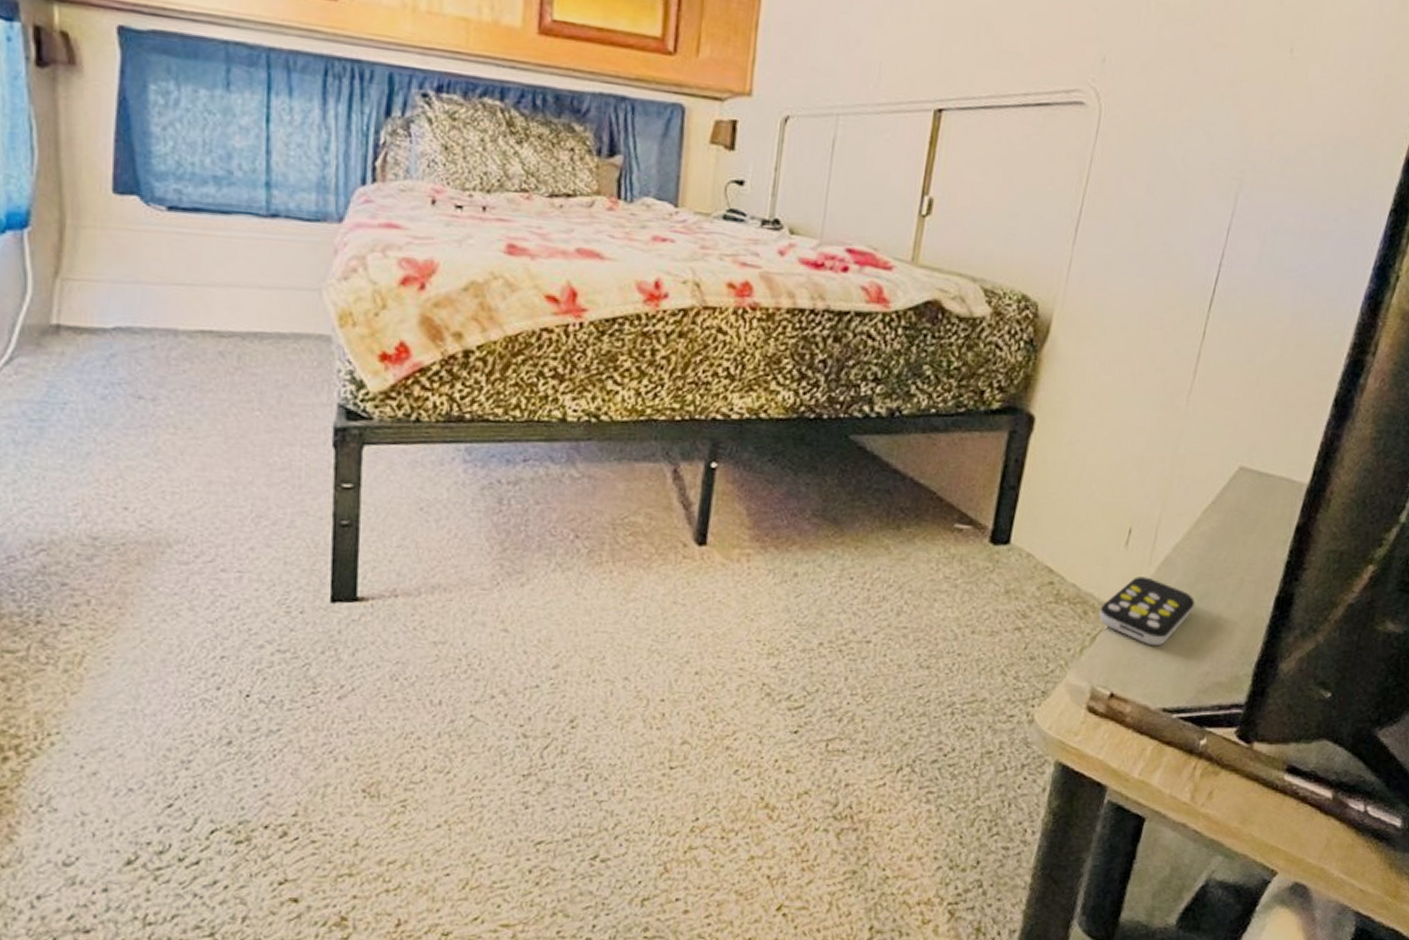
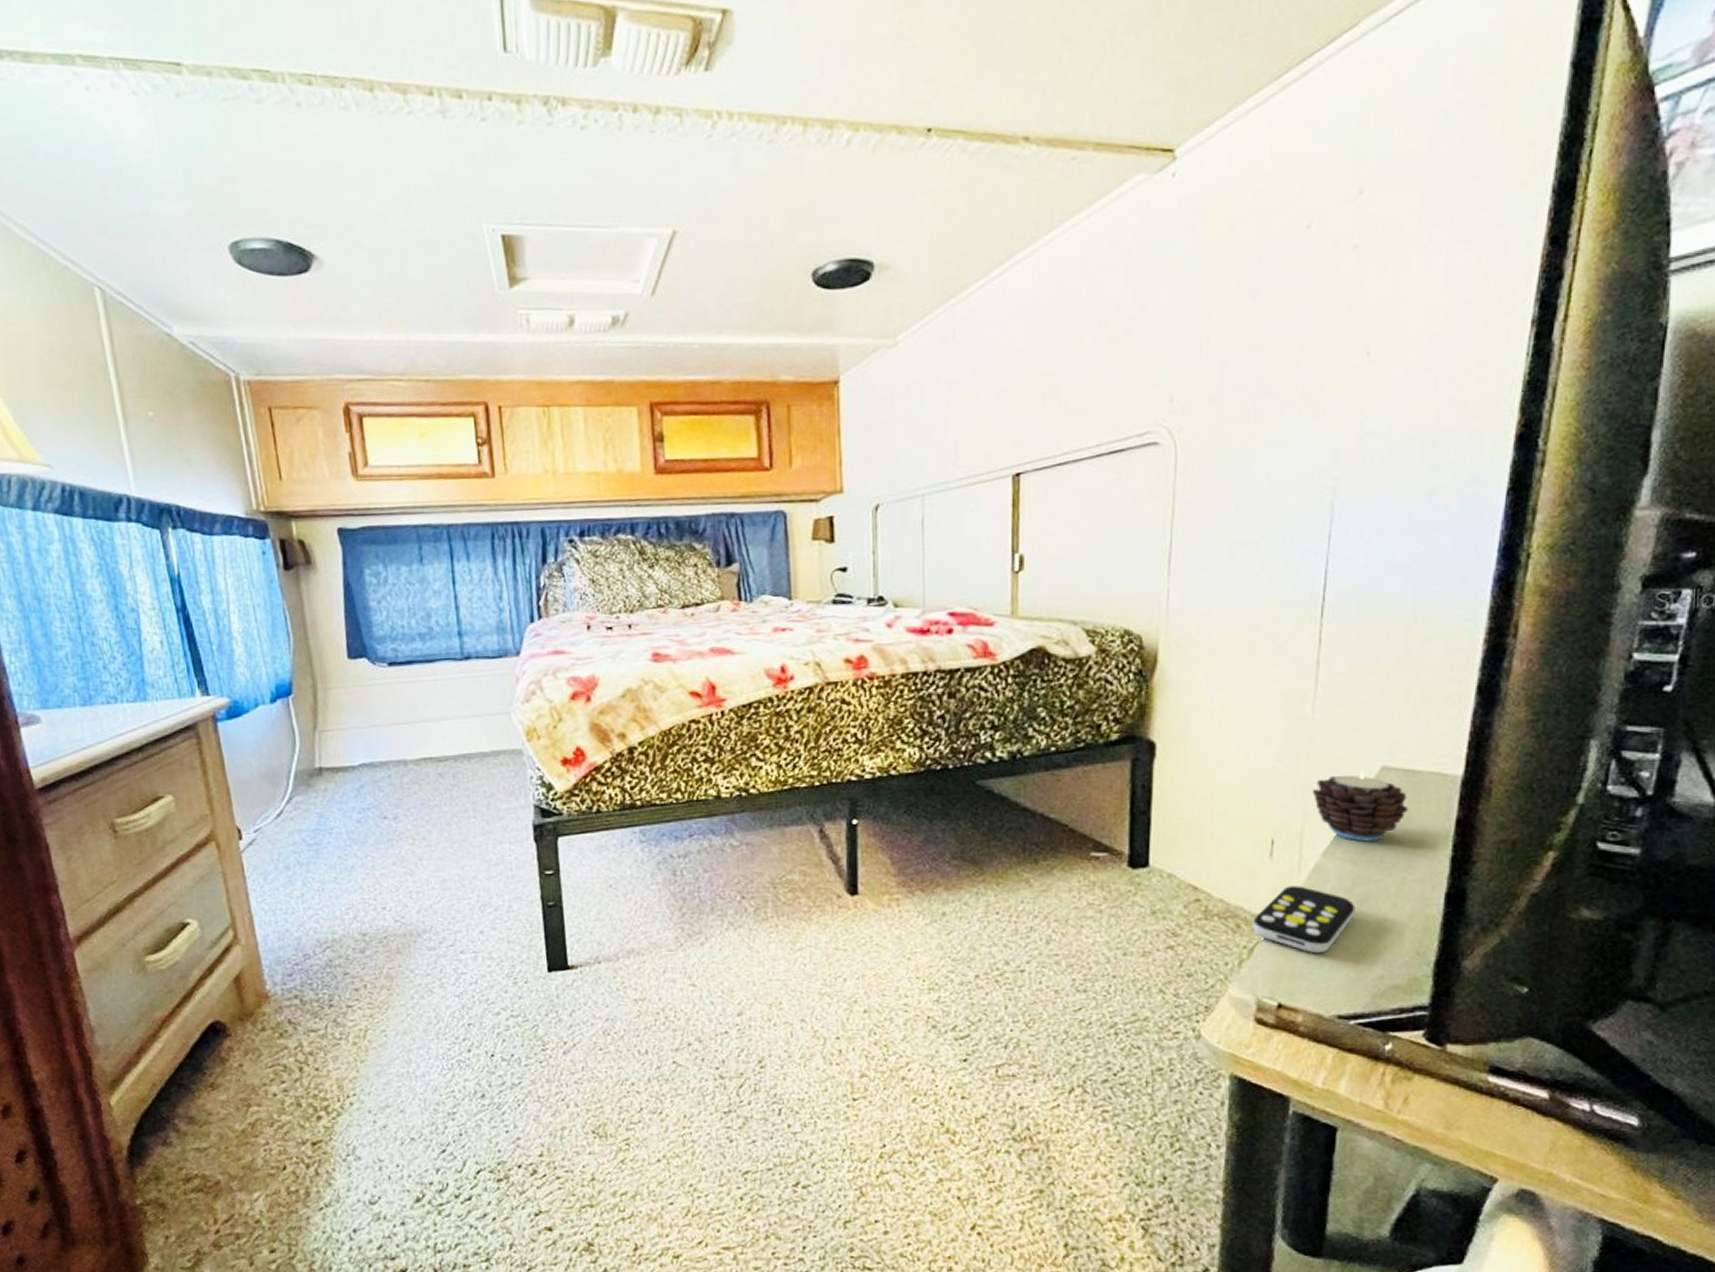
candle: none [1173,468,1257,540] -> present [1312,770,1408,842]

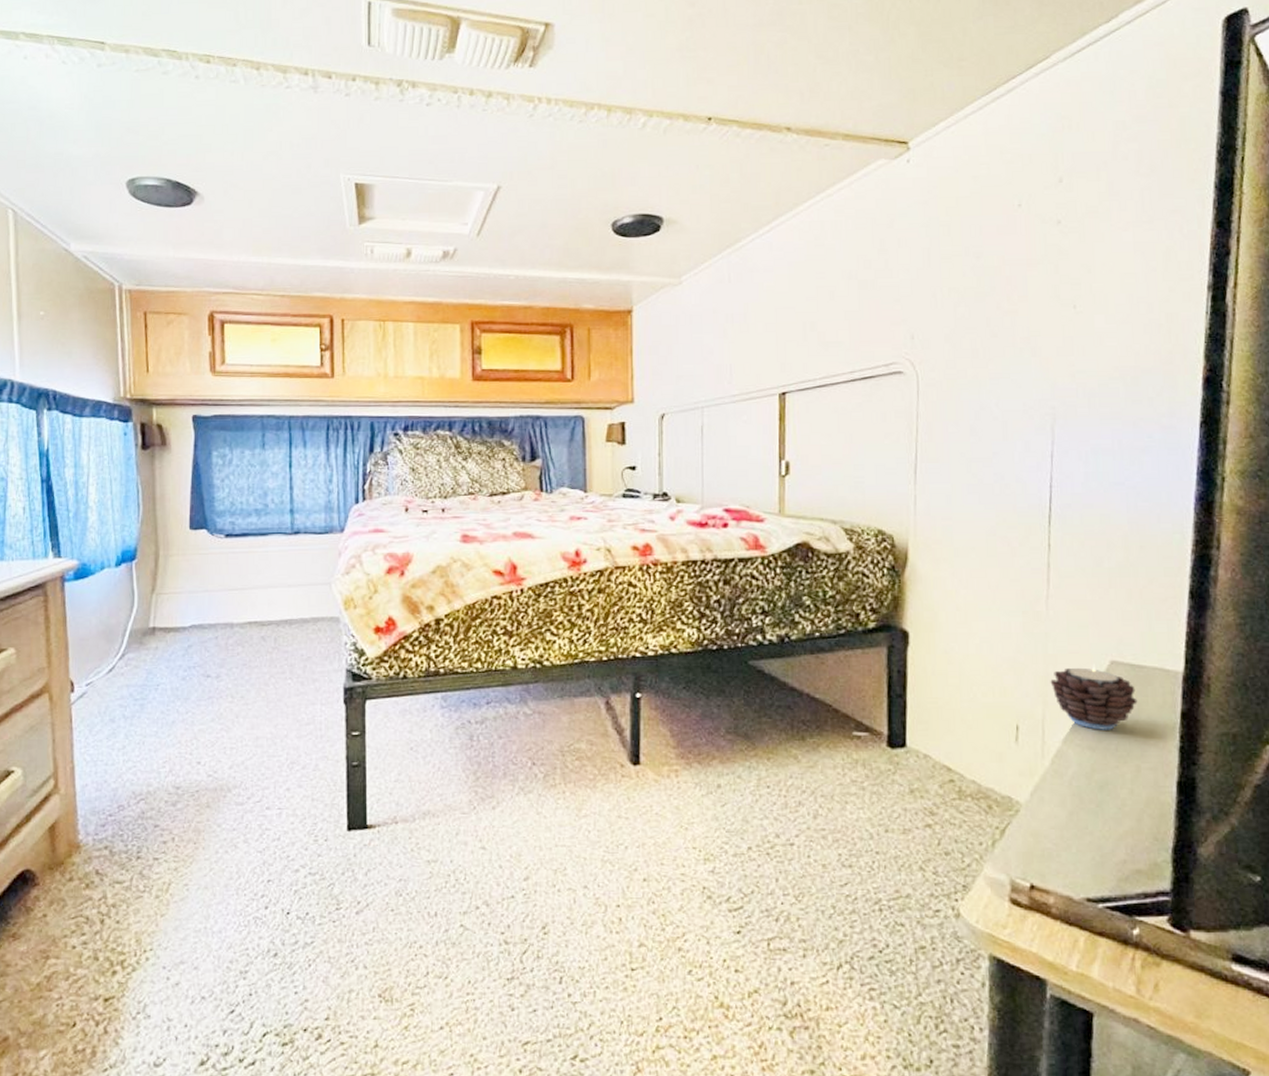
remote control: present [1253,886,1356,954] -> none [1003,770,1097,837]

